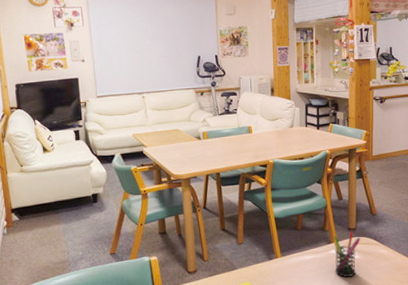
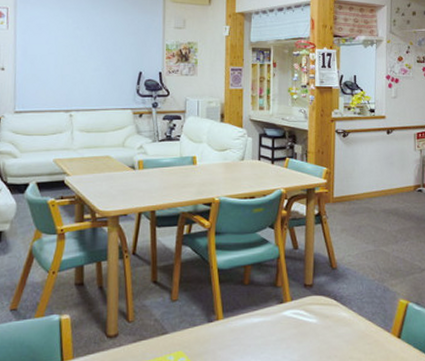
pen holder: present [333,231,361,277] -> none [286,288,319,346]

